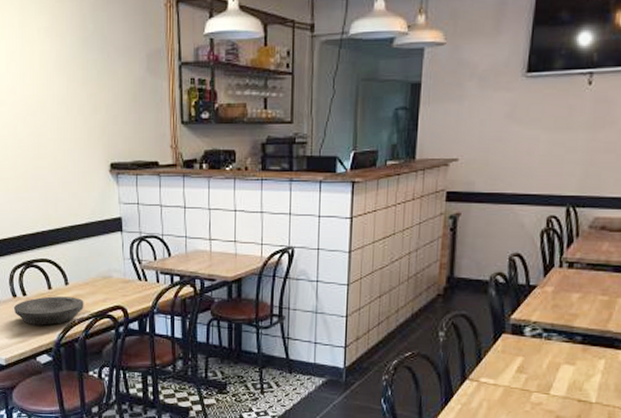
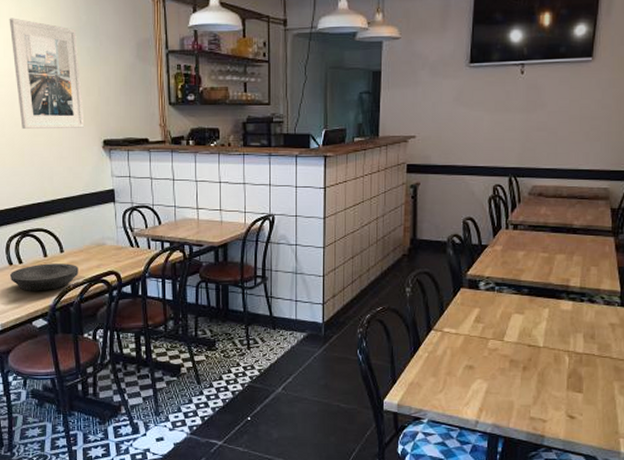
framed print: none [11,28,91,152] -> present [9,18,85,130]

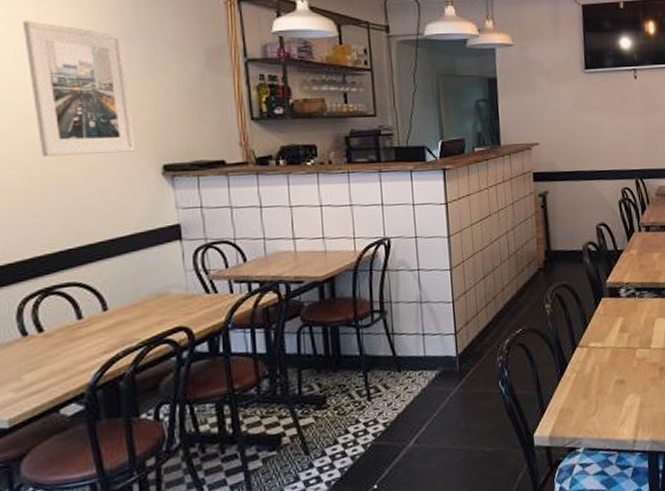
plate: present [9,263,79,291] -> none [22,324,131,368]

